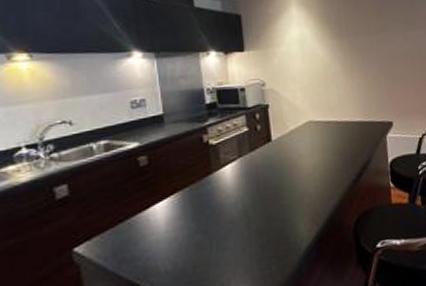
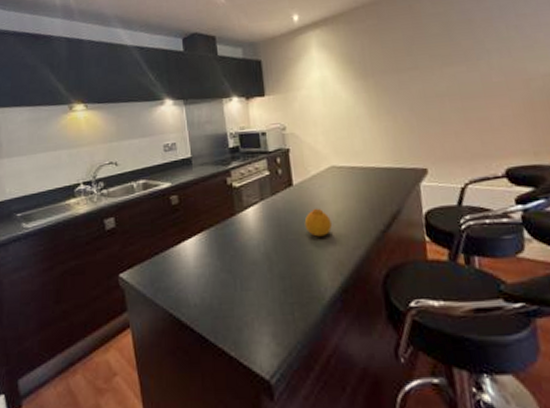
fruit: none [282,162,309,190] -> present [304,208,332,237]

